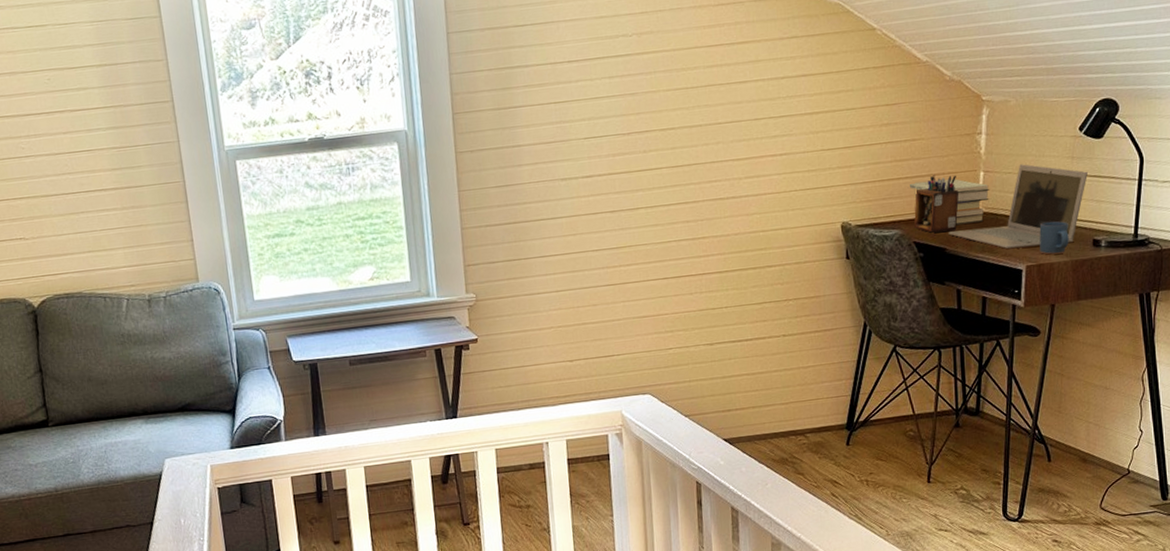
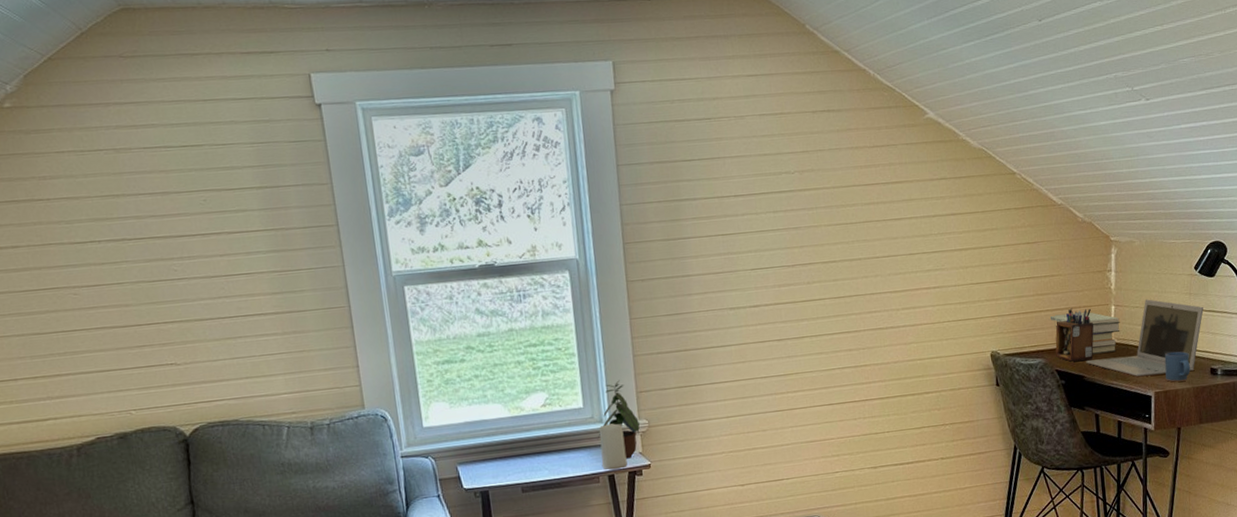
potted plant: none [425,253,467,333] -> present [598,380,640,459]
candle: none [426,297,454,345] -> present [599,423,628,471]

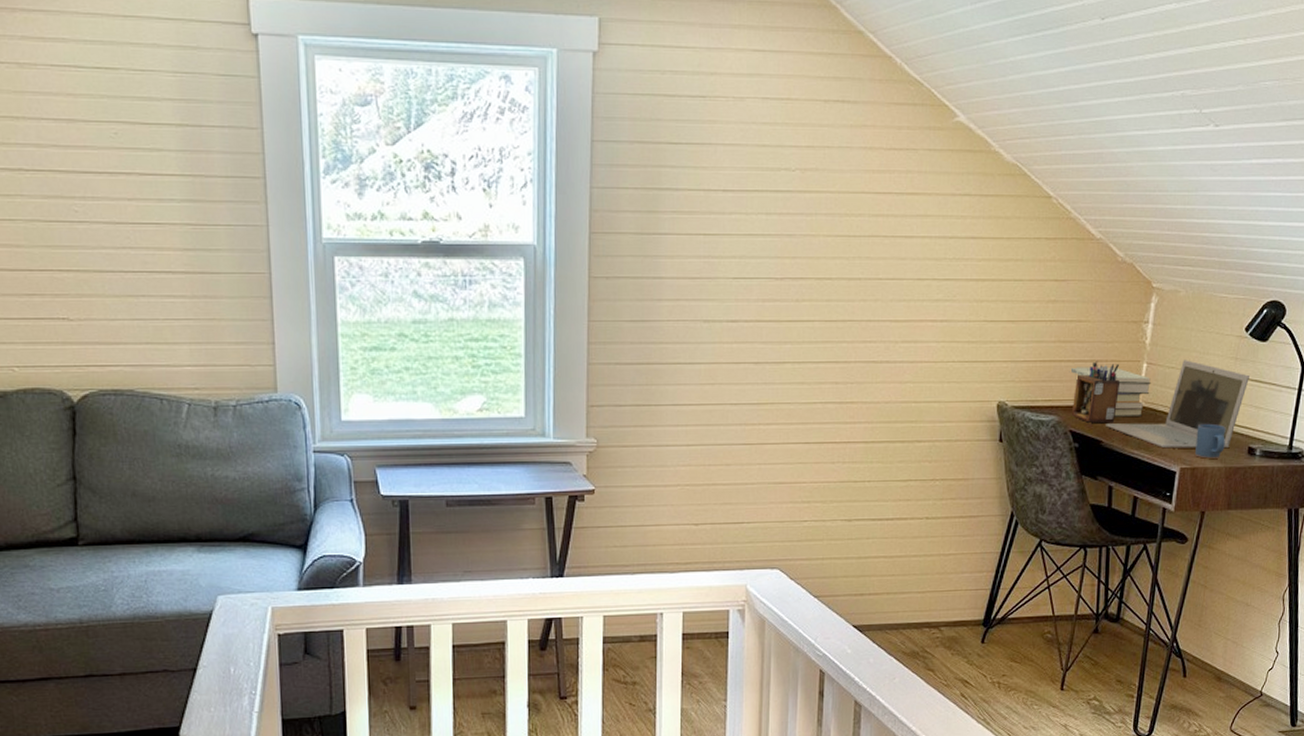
potted plant: present [598,380,640,459] -> none [538,390,587,481]
candle: present [599,423,628,471] -> none [539,439,568,492]

